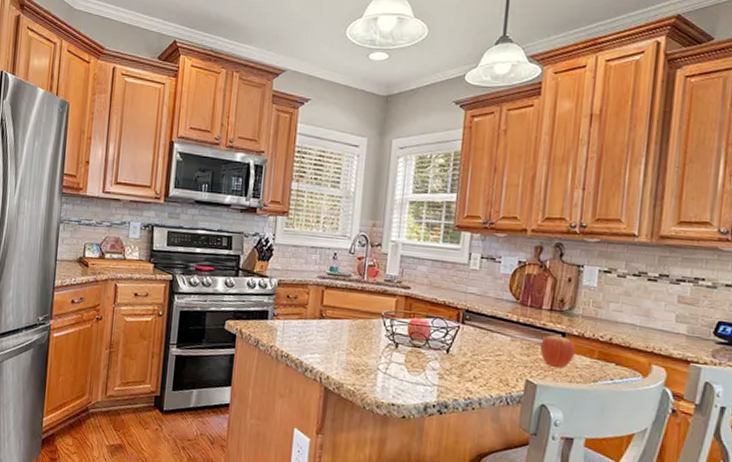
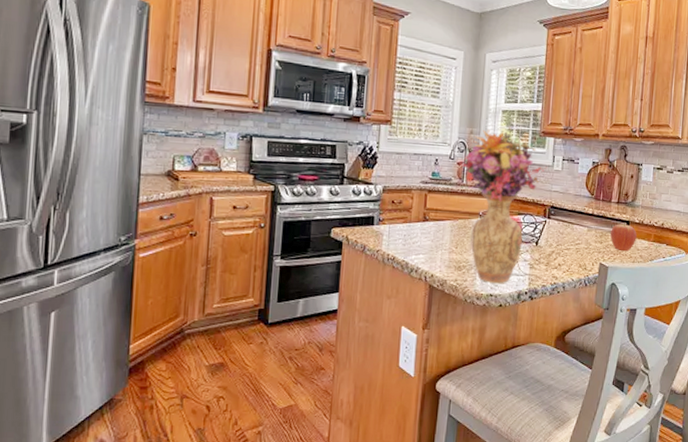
flower arrangement: none [361,219,463,393] -> present [460,126,548,283]

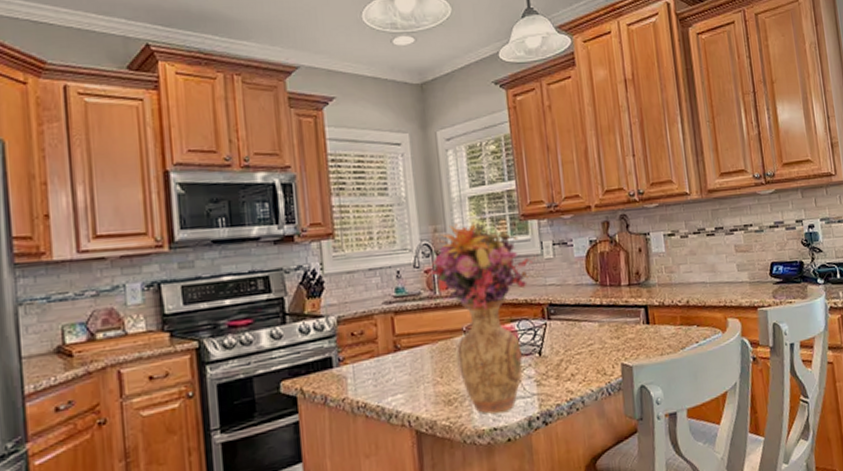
fruit: present [610,223,637,252] -> none [627,308,660,344]

